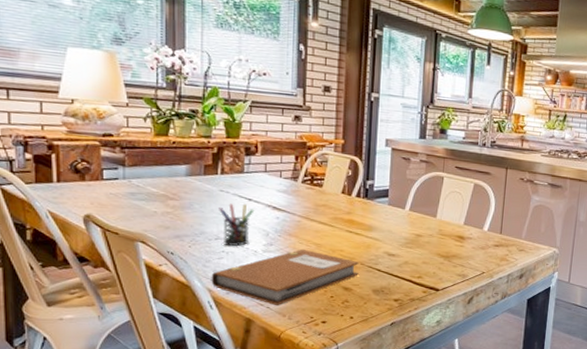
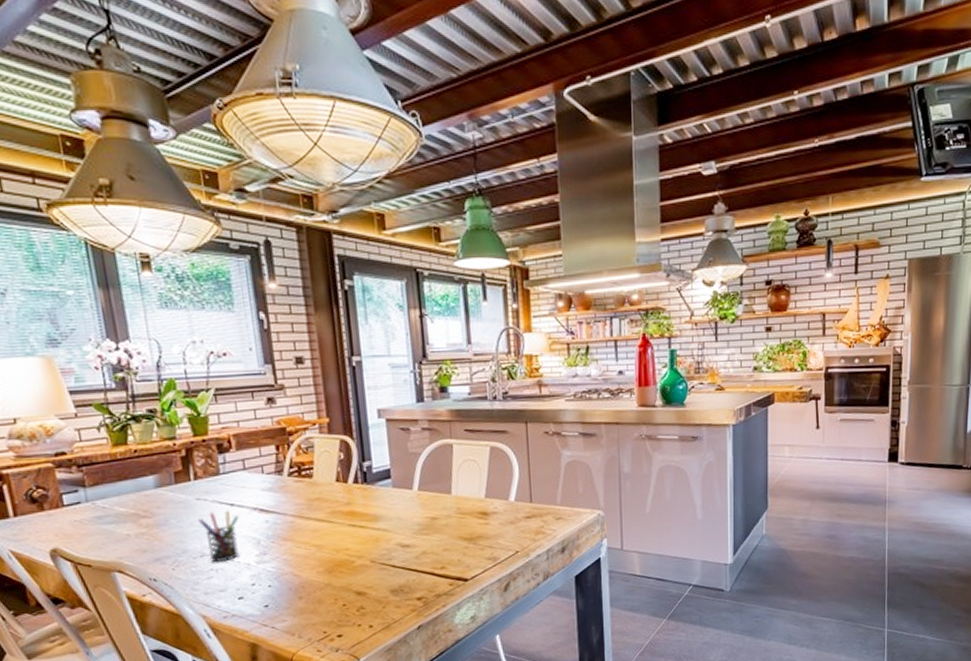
notebook: present [211,249,359,305] -> none [202,553,371,624]

